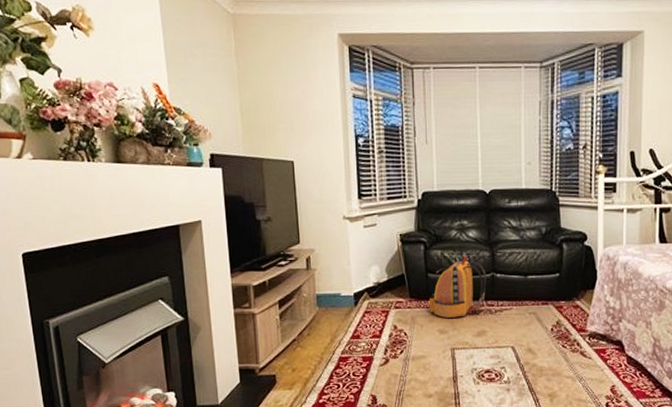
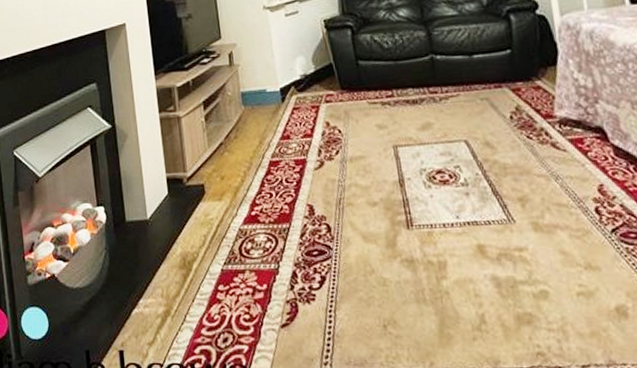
backpack: present [428,255,487,318] -> none [362,37,426,110]

